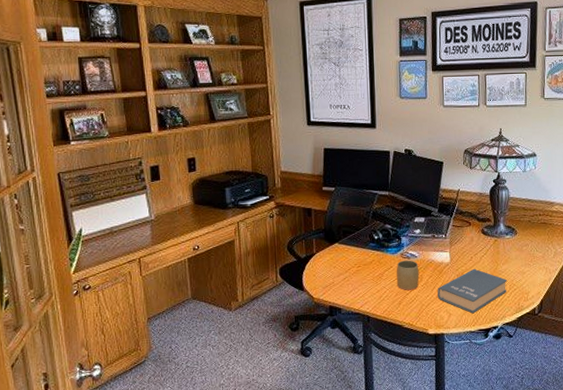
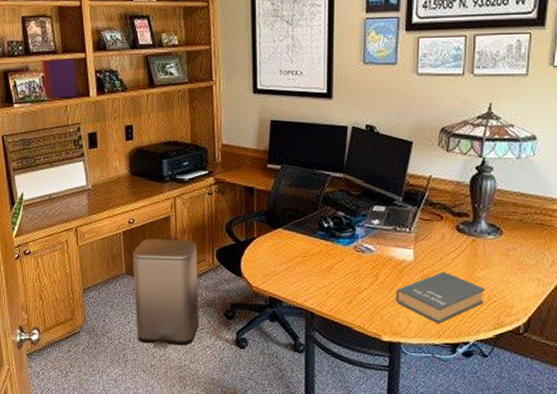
books: none [100,97,139,135] -> present [42,59,78,98]
pedal bin: none [197,260,266,368] -> present [132,238,199,349]
mug: present [396,260,420,290] -> none [347,254,375,289]

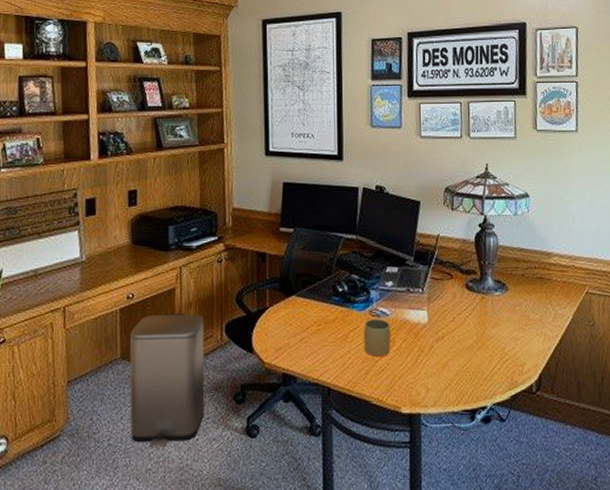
books: present [42,59,78,98] -> none [37,120,77,162]
mug: none [347,254,375,289] -> present [363,319,391,357]
book: present [396,271,485,324] -> none [413,332,497,389]

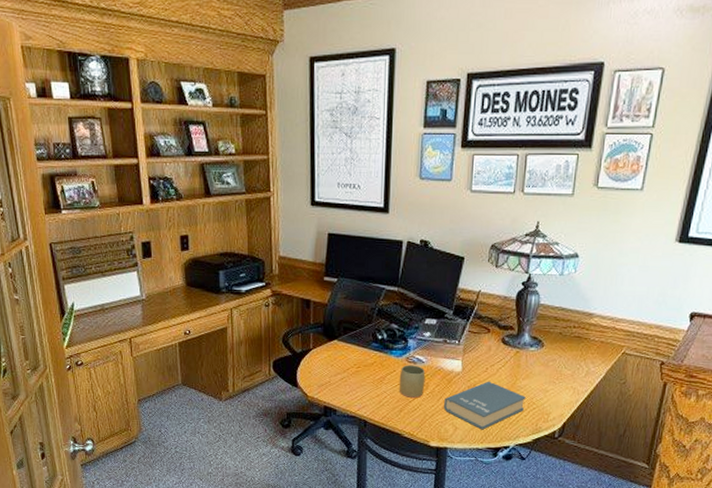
pedal bin: present [129,313,205,448] -> none [188,349,255,458]
book: none [413,332,497,389] -> present [444,381,526,430]

